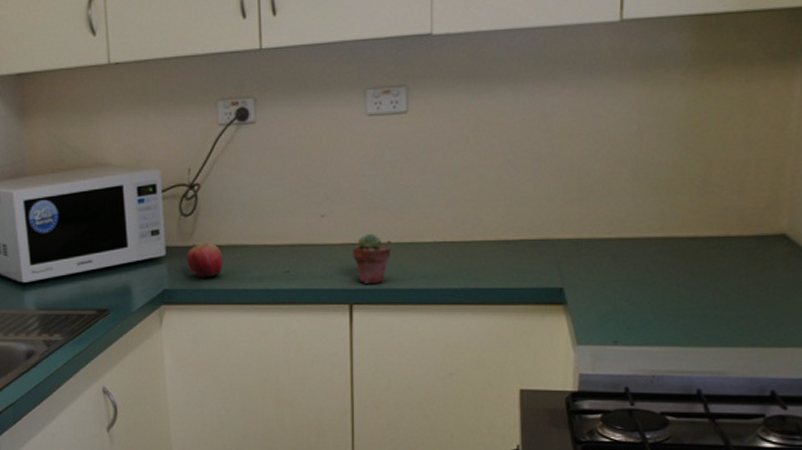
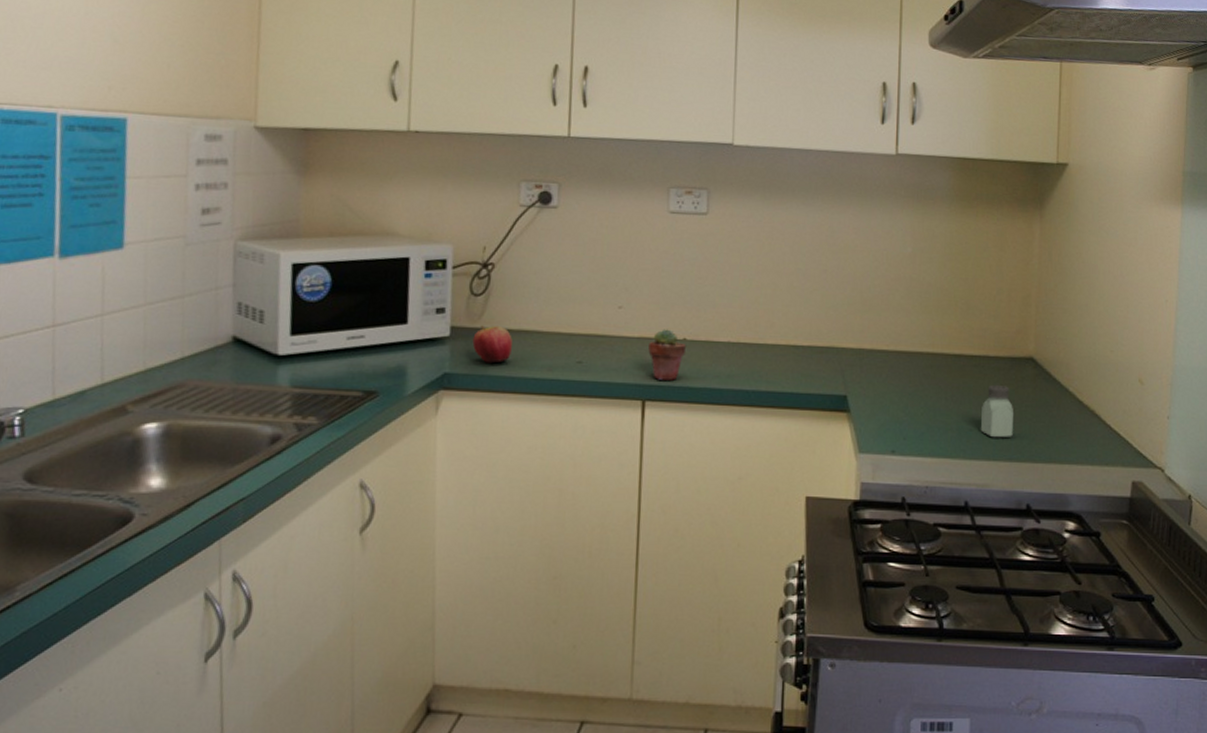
saltshaker: none [717,267,759,323] -> present [980,385,1013,438]

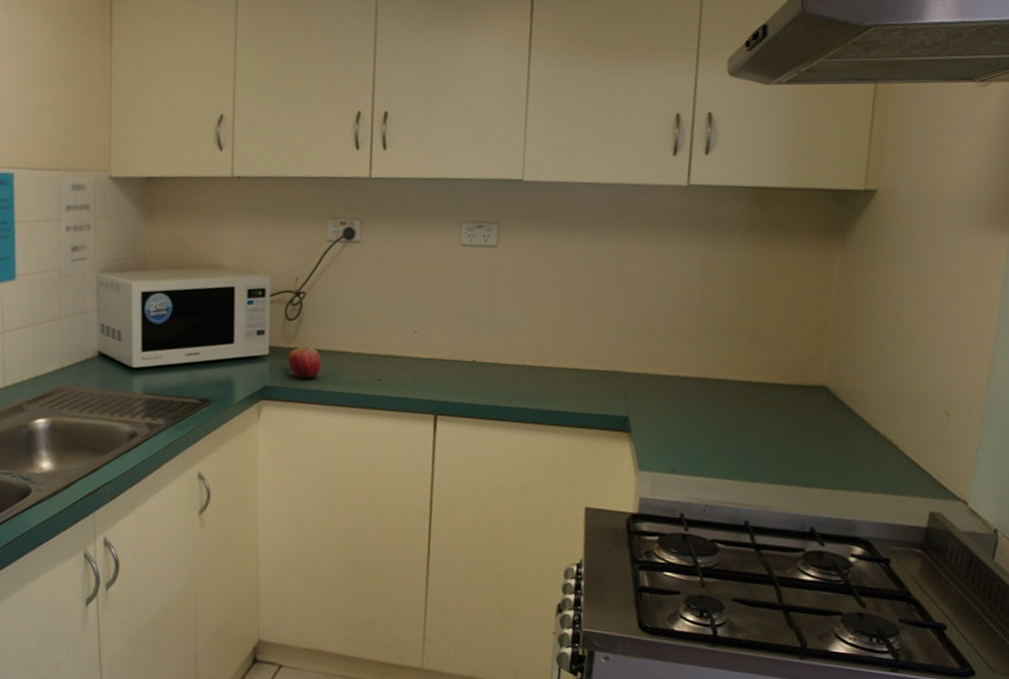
potted succulent: present [648,329,687,381] -> none [440,351,476,398]
saltshaker: present [980,385,1013,438] -> none [764,412,801,463]

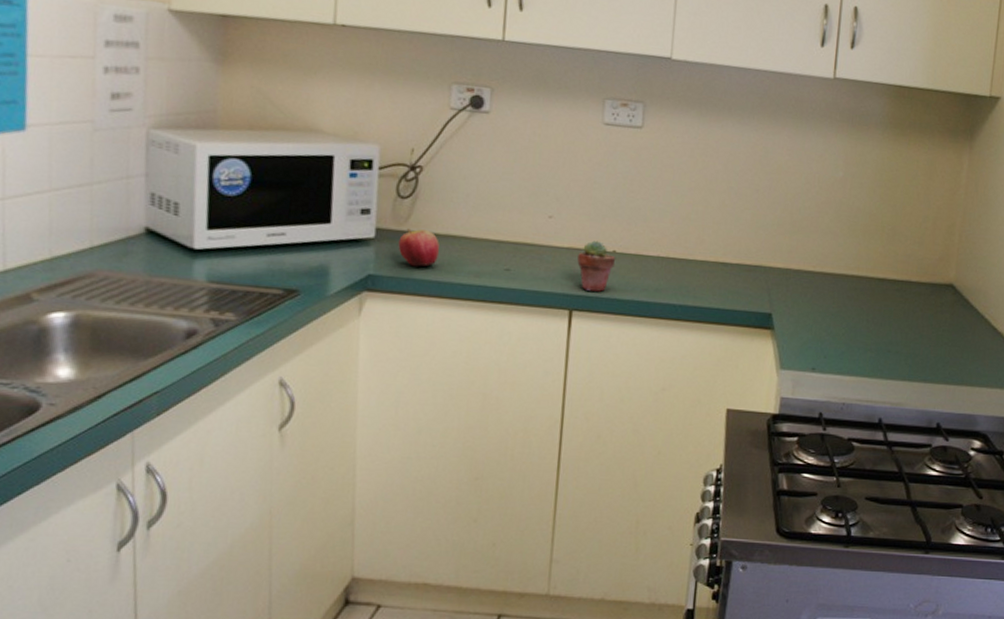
potted succulent: none [440,351,476,398] -> present [577,240,616,292]

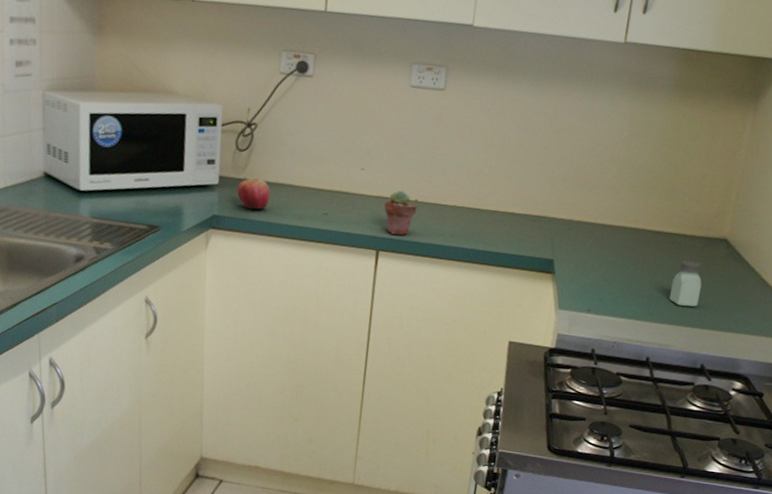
saltshaker: none [898,309,931,360] -> present [669,260,702,307]

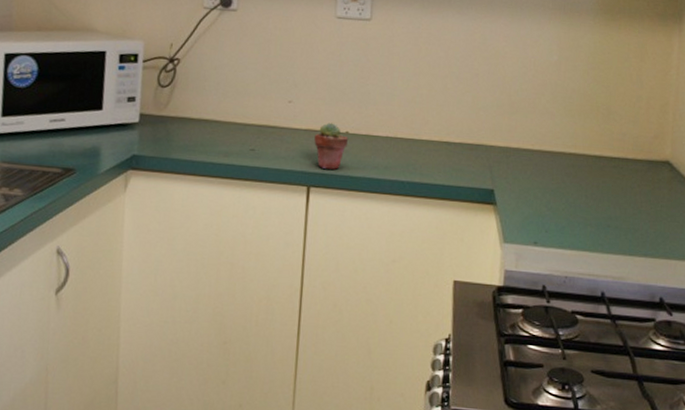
apple: present [237,177,270,210] -> none [158,114,194,148]
saltshaker: present [669,260,702,307] -> none [617,185,649,235]

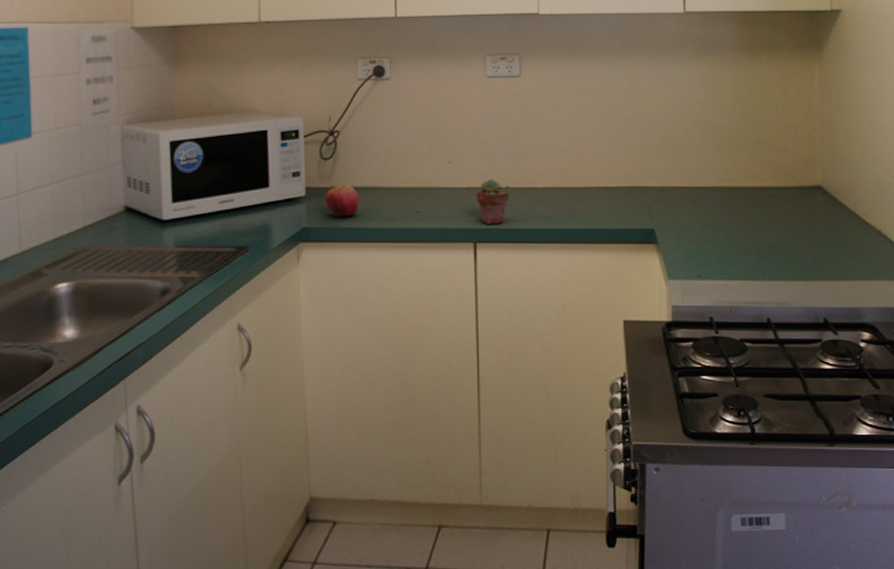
apple: none [158,114,194,148] -> present [325,185,359,217]

